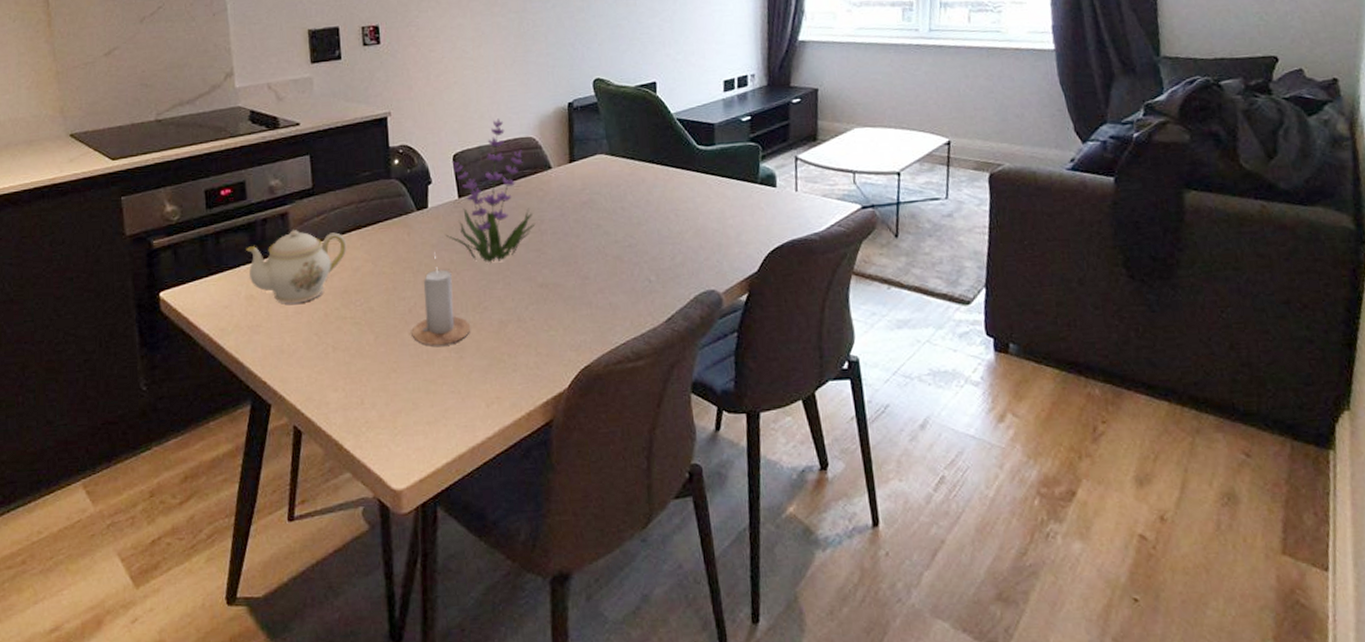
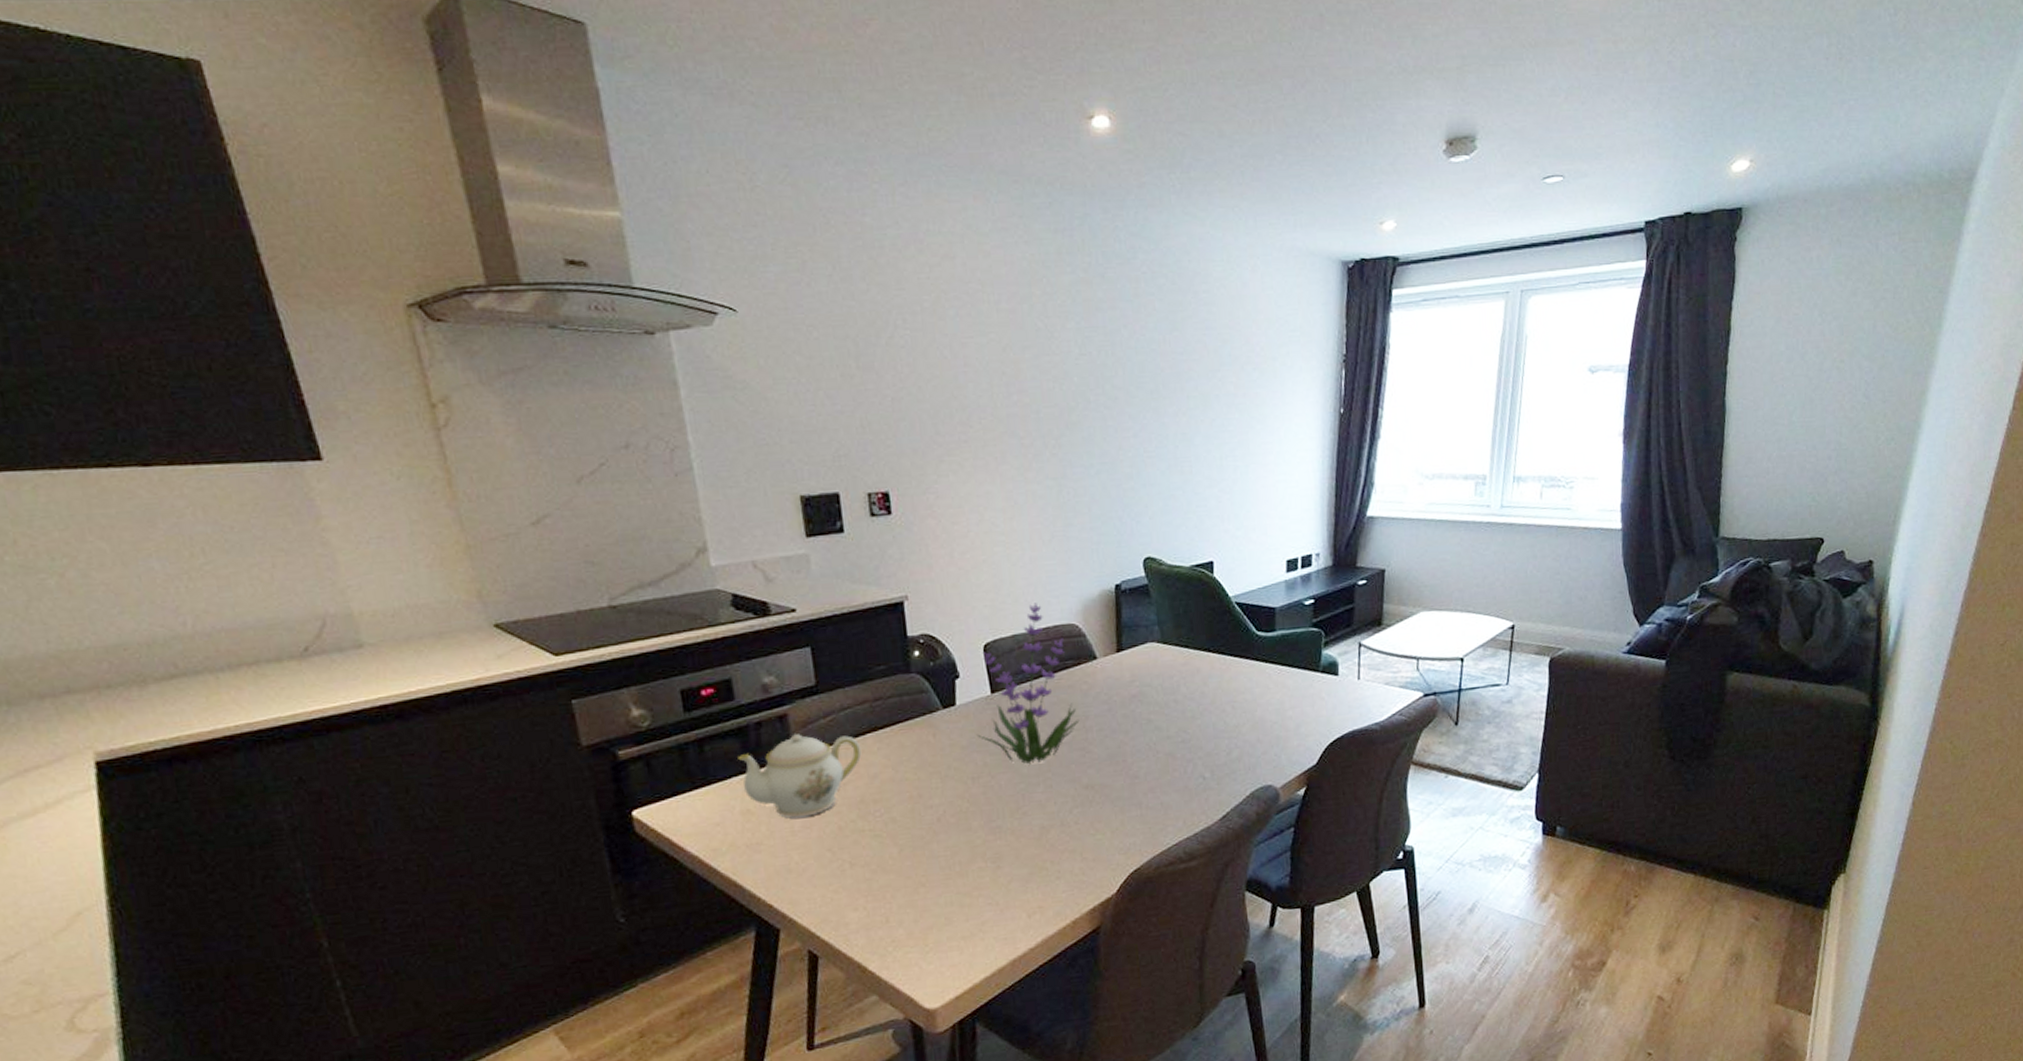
candle: present [411,252,471,346] -> none [941,754,1009,856]

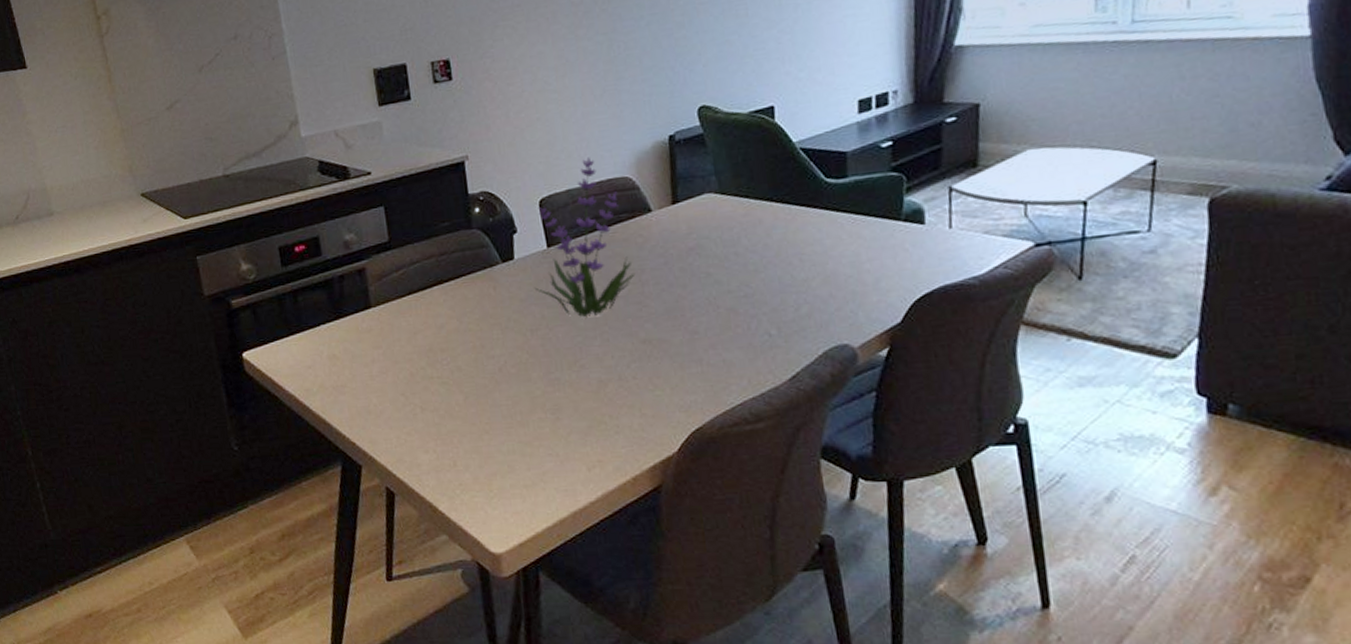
teapot: present [738,734,862,818] -> none [325,286,430,364]

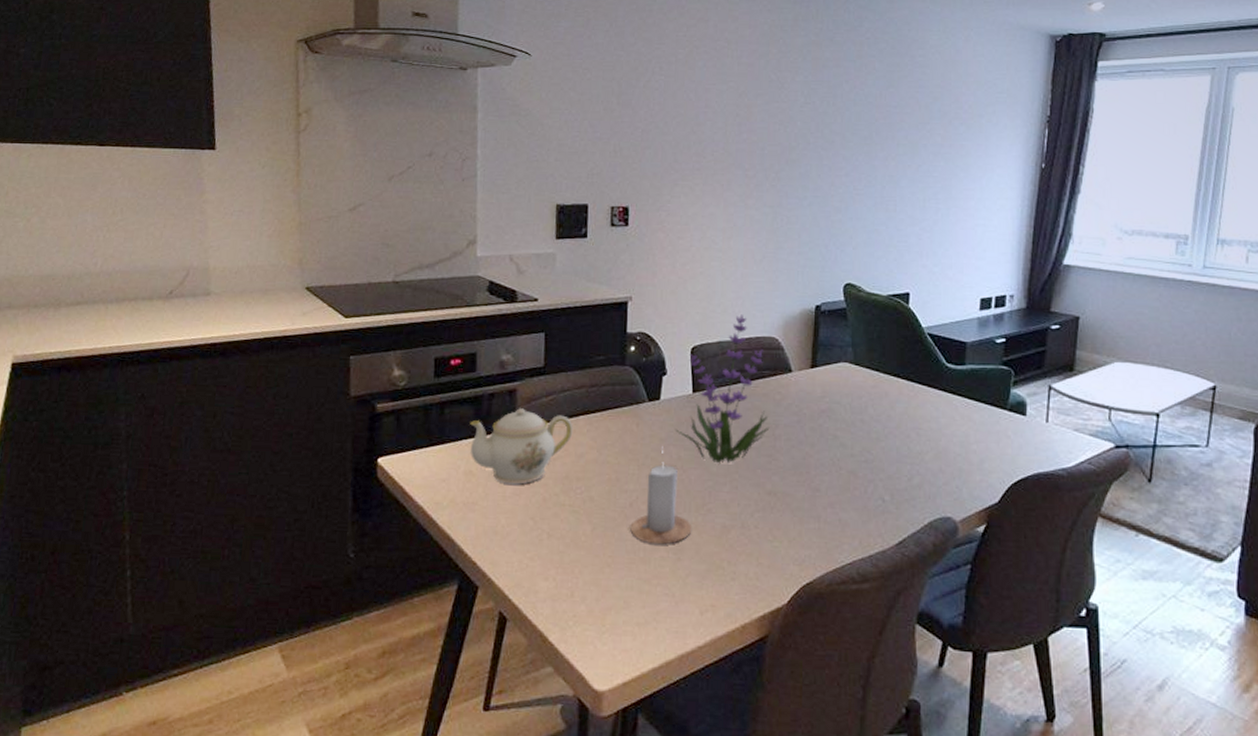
teapot: none [325,286,430,364] -> present [470,408,573,485]
candle: none [503,307,567,407] -> present [630,446,692,545]

